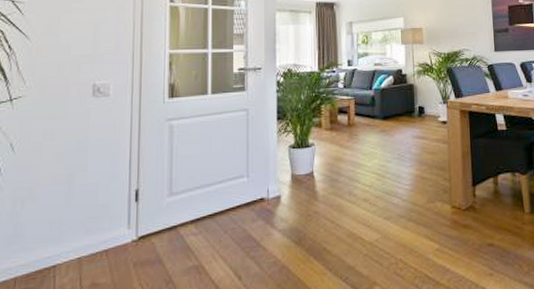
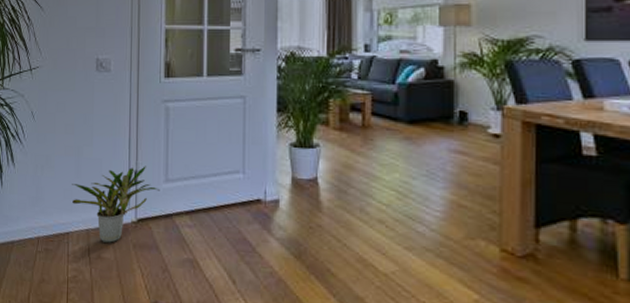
potted plant: none [61,183,163,268] -> present [72,166,160,243]

